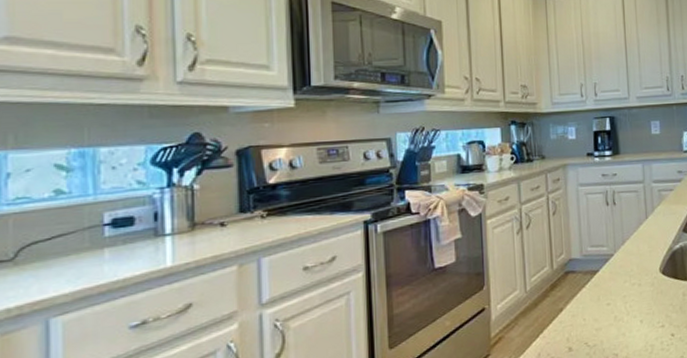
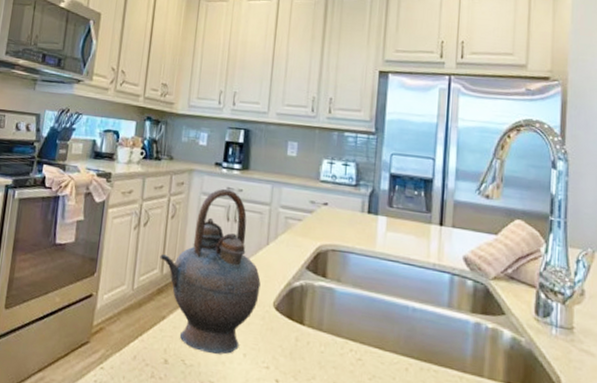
teapot: none [548,175,646,330] -> present [160,188,261,355]

